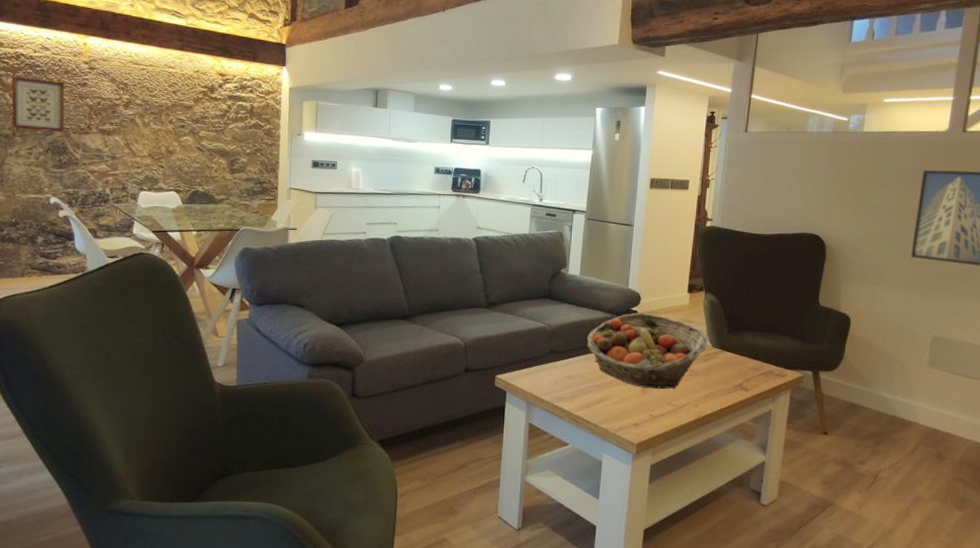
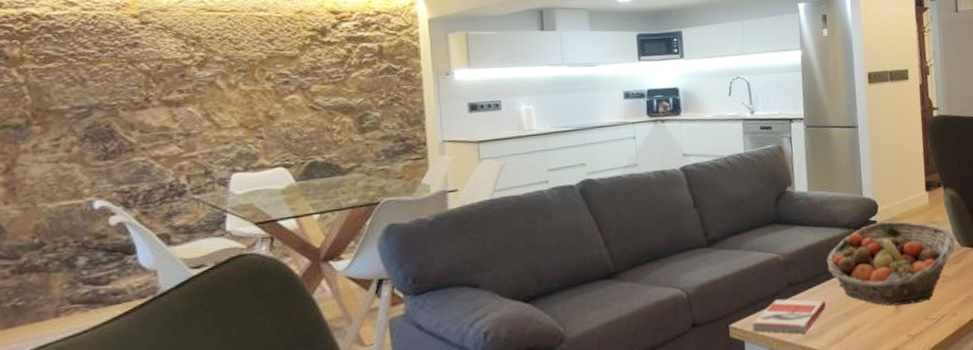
wall art: present [11,76,65,132] -> none [19,44,109,115]
book: none [514,361,582,394] -> present [751,298,827,334]

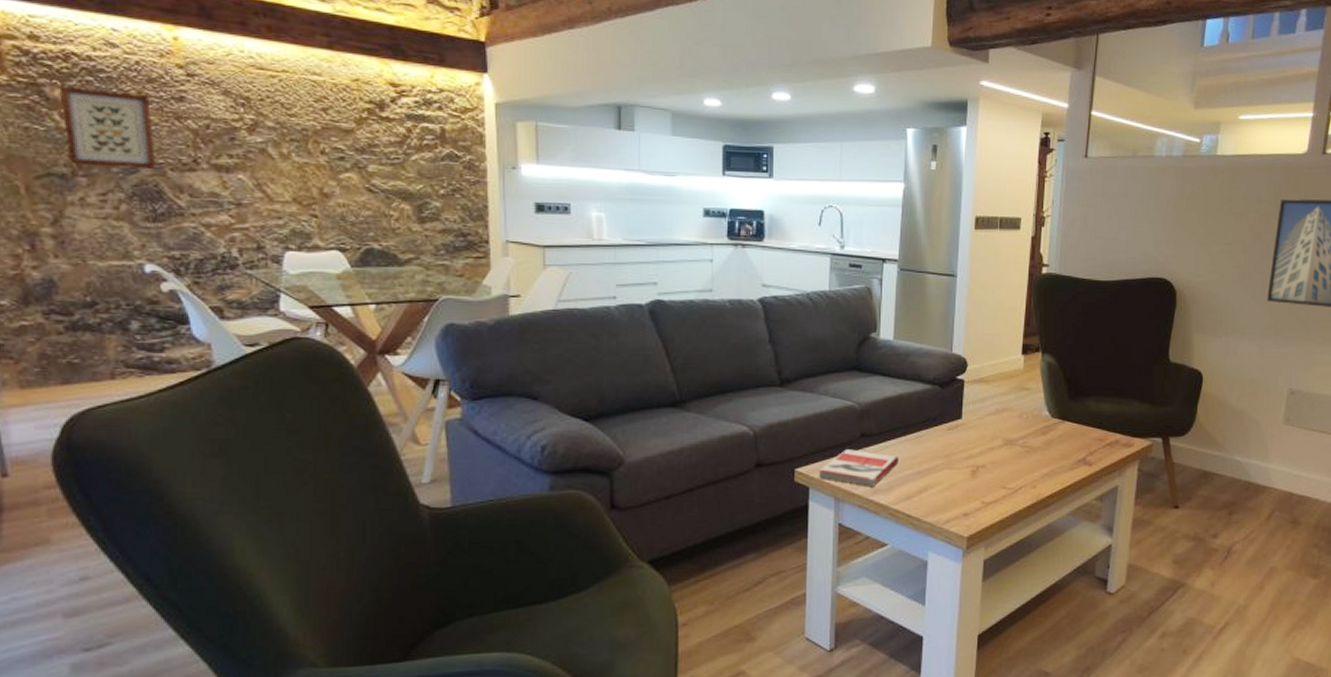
wall art: none [19,44,109,115] -> present [59,86,156,169]
fruit basket: present [826,221,956,306] -> none [904,382,1046,471]

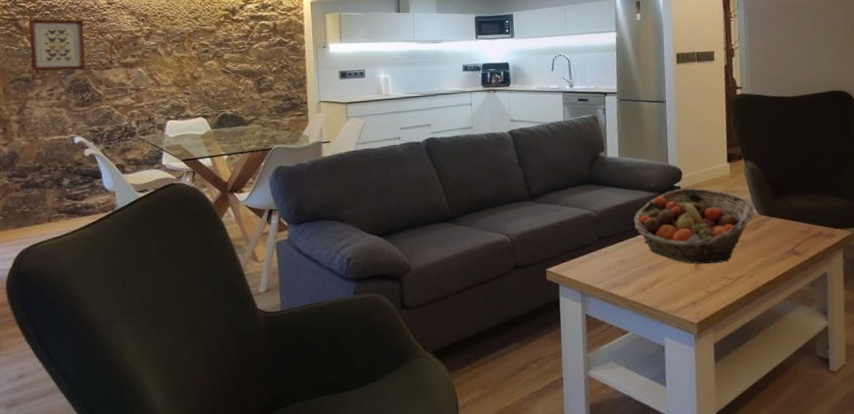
book: present [818,448,900,486] -> none [565,249,633,281]
fruit basket: none [904,382,1046,471] -> present [633,188,755,264]

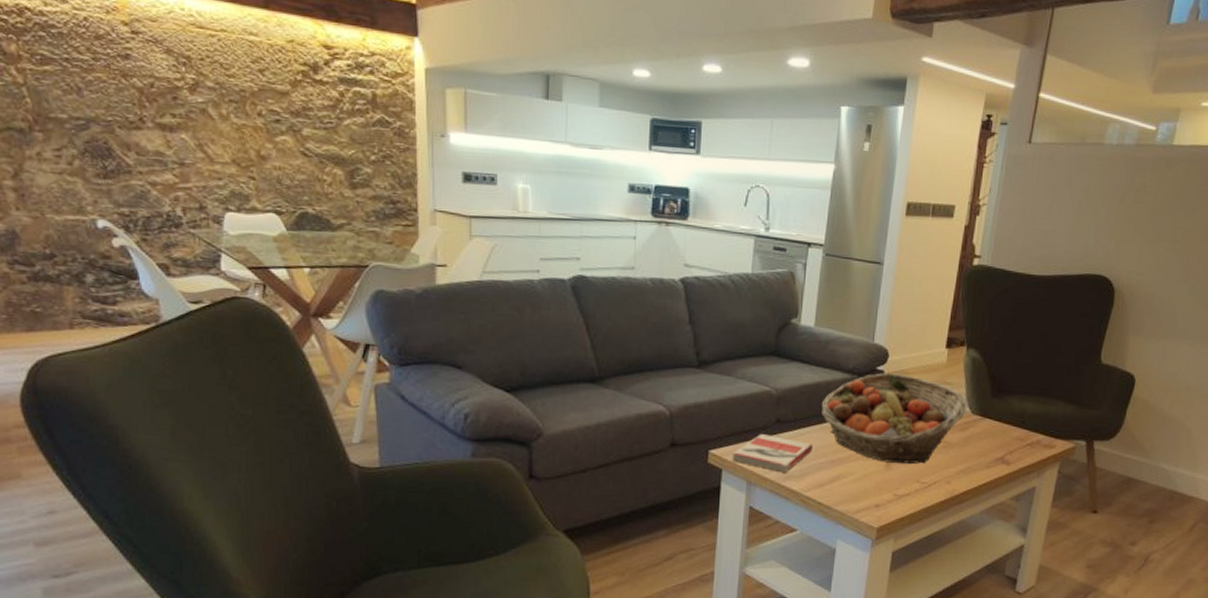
wall art: present [28,18,86,71] -> none [15,40,106,126]
book: none [565,249,633,281] -> present [731,433,814,472]

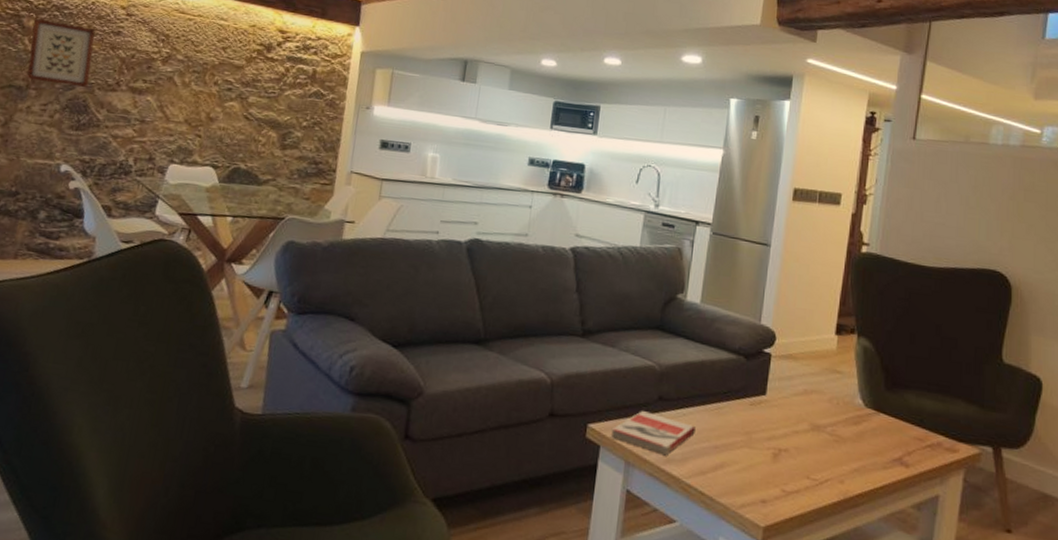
wall art: none [15,40,106,126] -> present [26,18,96,87]
fruit basket: present [821,373,967,465] -> none [705,355,860,458]

